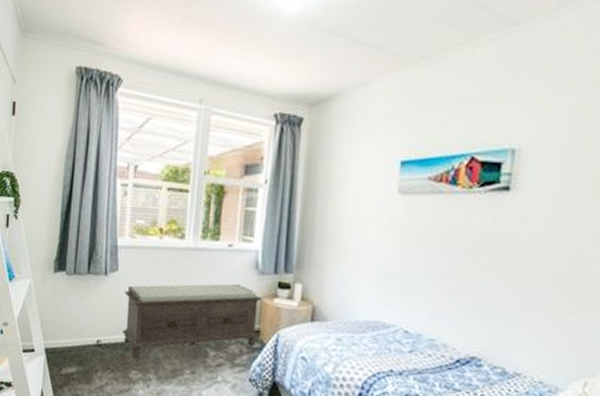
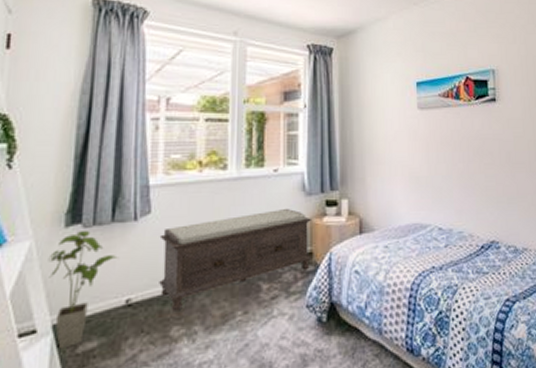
house plant: none [42,277,92,368] -> present [48,231,118,349]

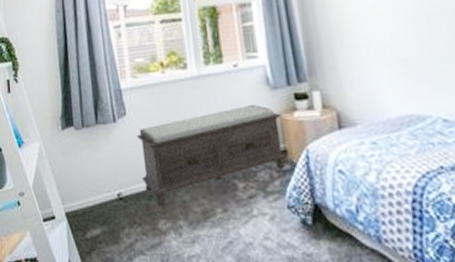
house plant: present [48,231,118,349] -> none [54,132,106,234]

